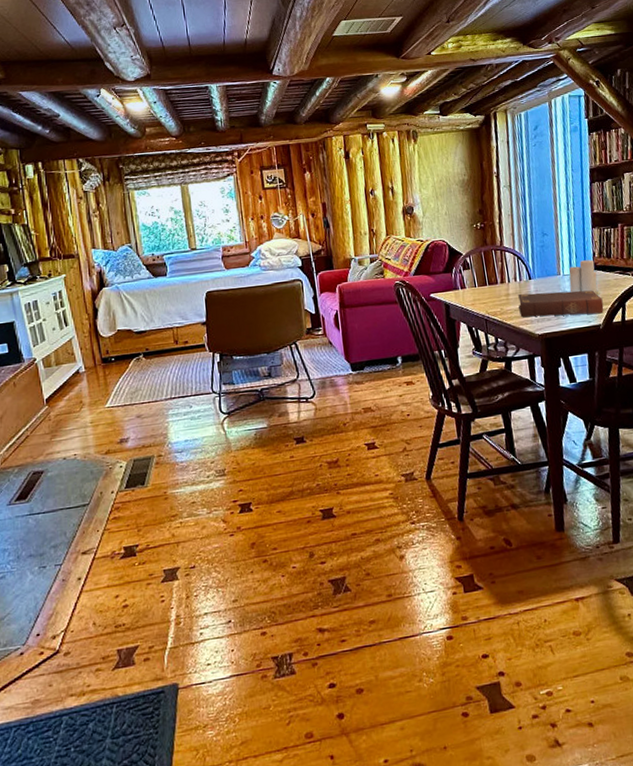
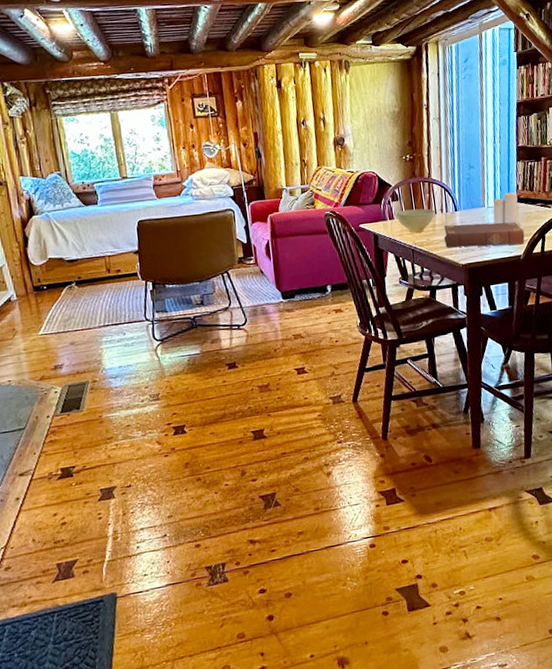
bowl: none [467,277,509,303] -> present [395,208,435,233]

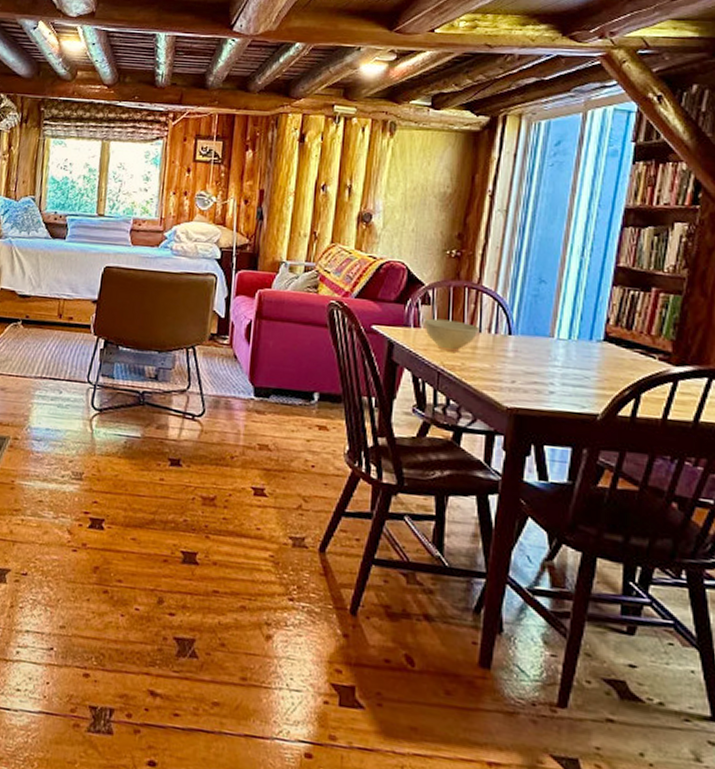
book: present [444,222,525,248] -> none [486,349,608,400]
candle: present [493,189,522,227] -> none [563,321,606,376]

